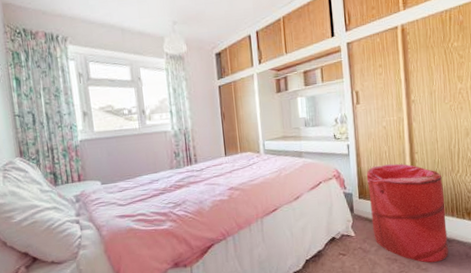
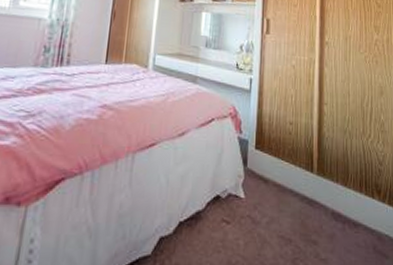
laundry hamper: present [366,163,448,263] -> none [267,110,353,253]

